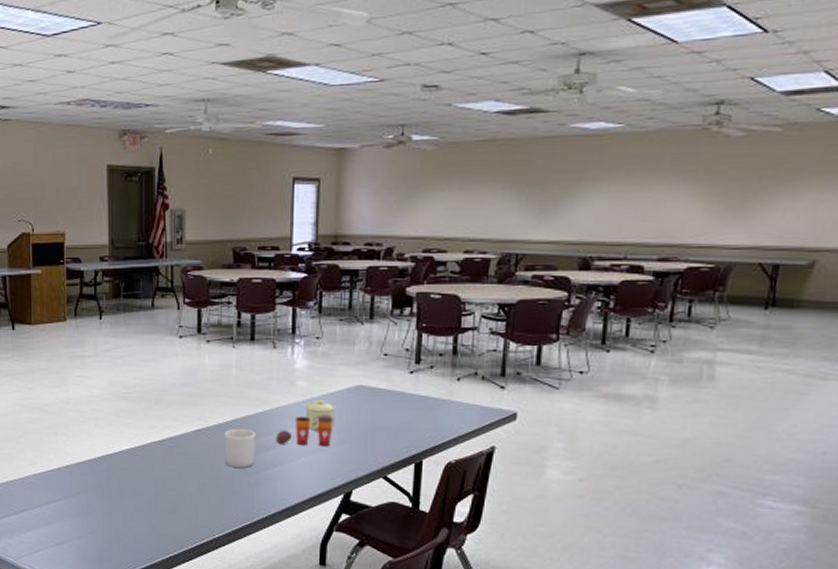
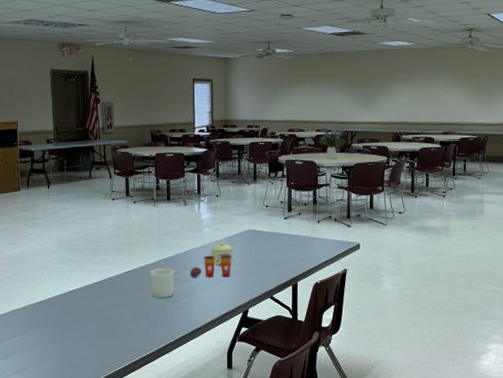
flower arrangement: none [464,246,507,292] -> present [317,127,346,159]

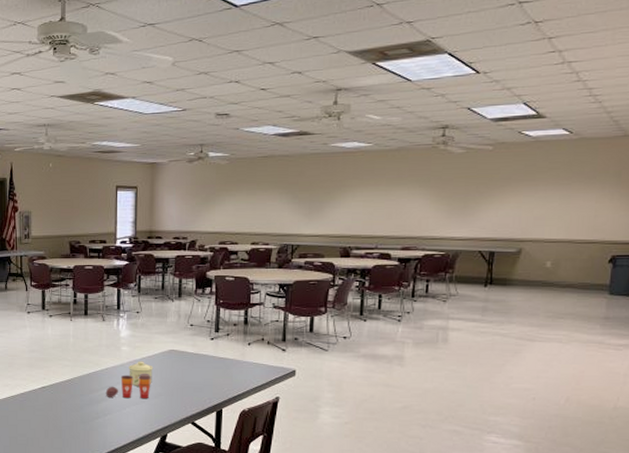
mug: present [150,267,175,298] -> none [64,385,90,417]
flower arrangement: present [317,127,346,159] -> none [251,239,285,275]

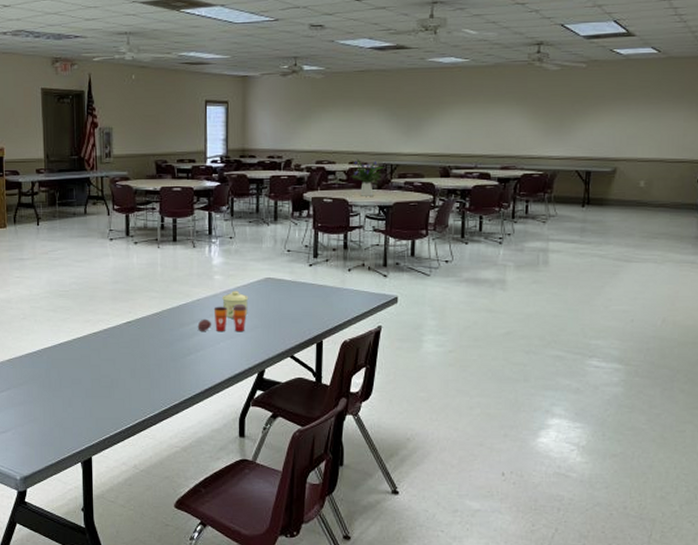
flower arrangement: none [251,239,285,275] -> present [350,158,384,196]

